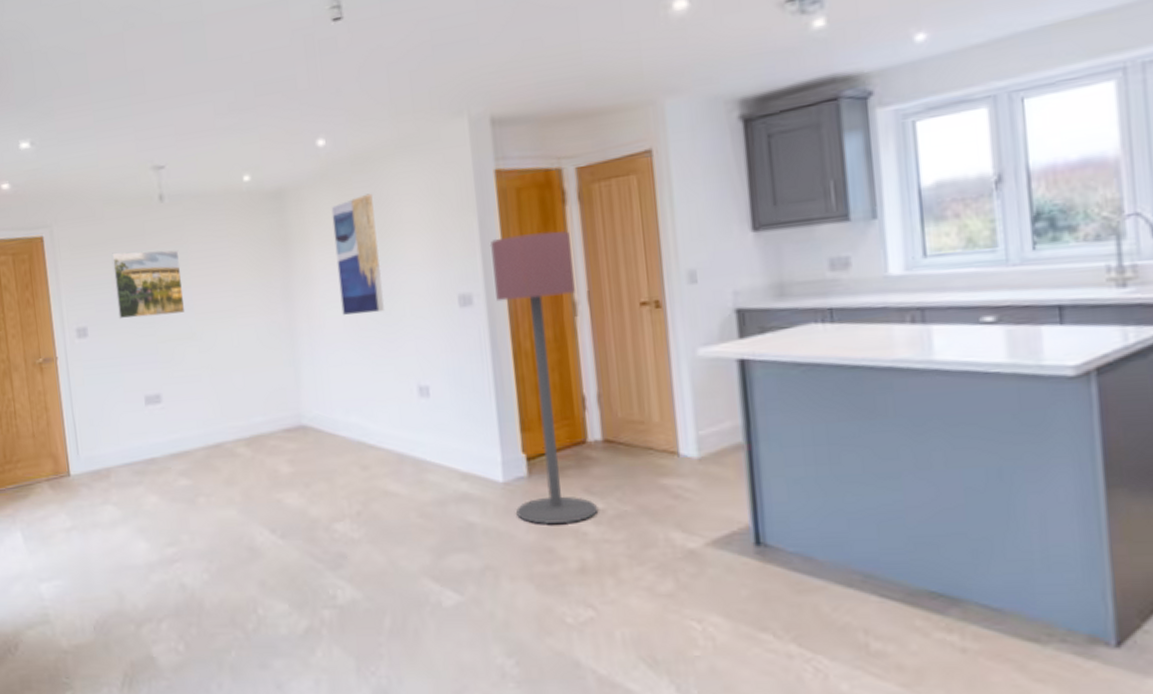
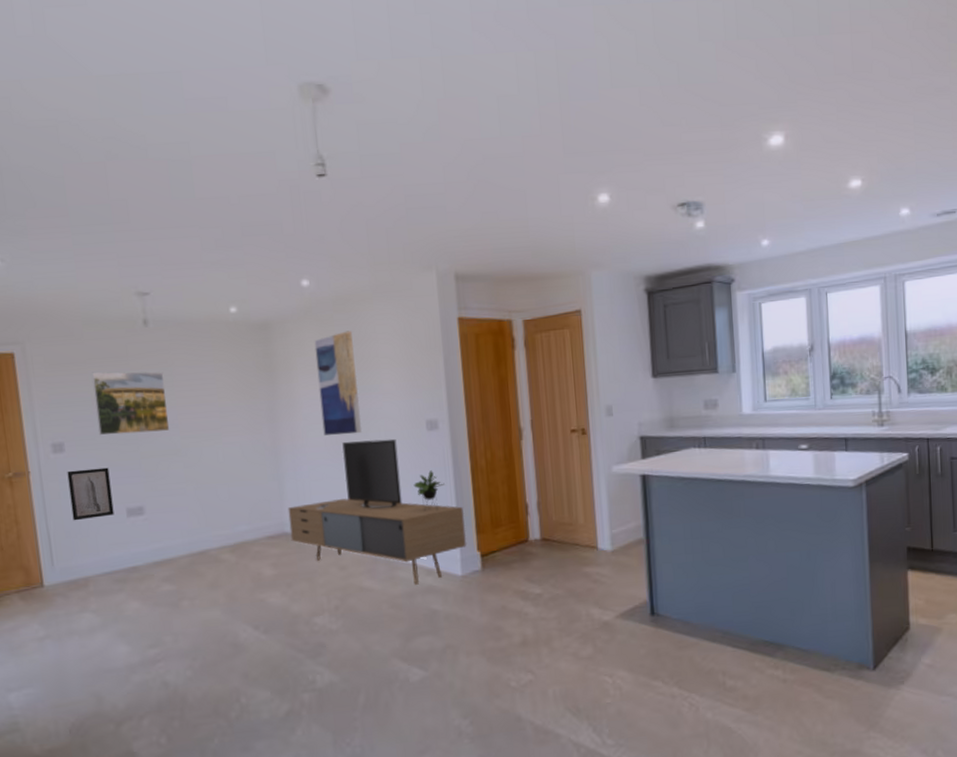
wall art: none [90,352,134,409] -> present [67,467,114,521]
media console: none [304,317,509,491] -> present [287,439,466,585]
floor lamp: present [489,230,599,524] -> none [453,370,537,608]

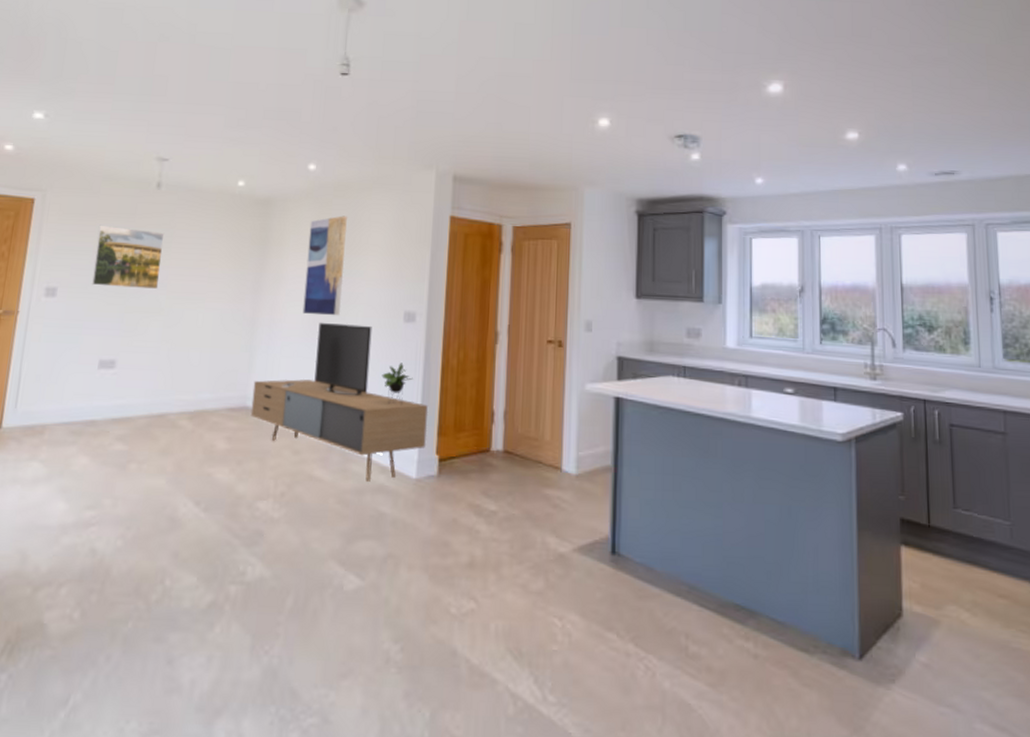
wall art: present [67,467,114,521] -> none [46,315,93,366]

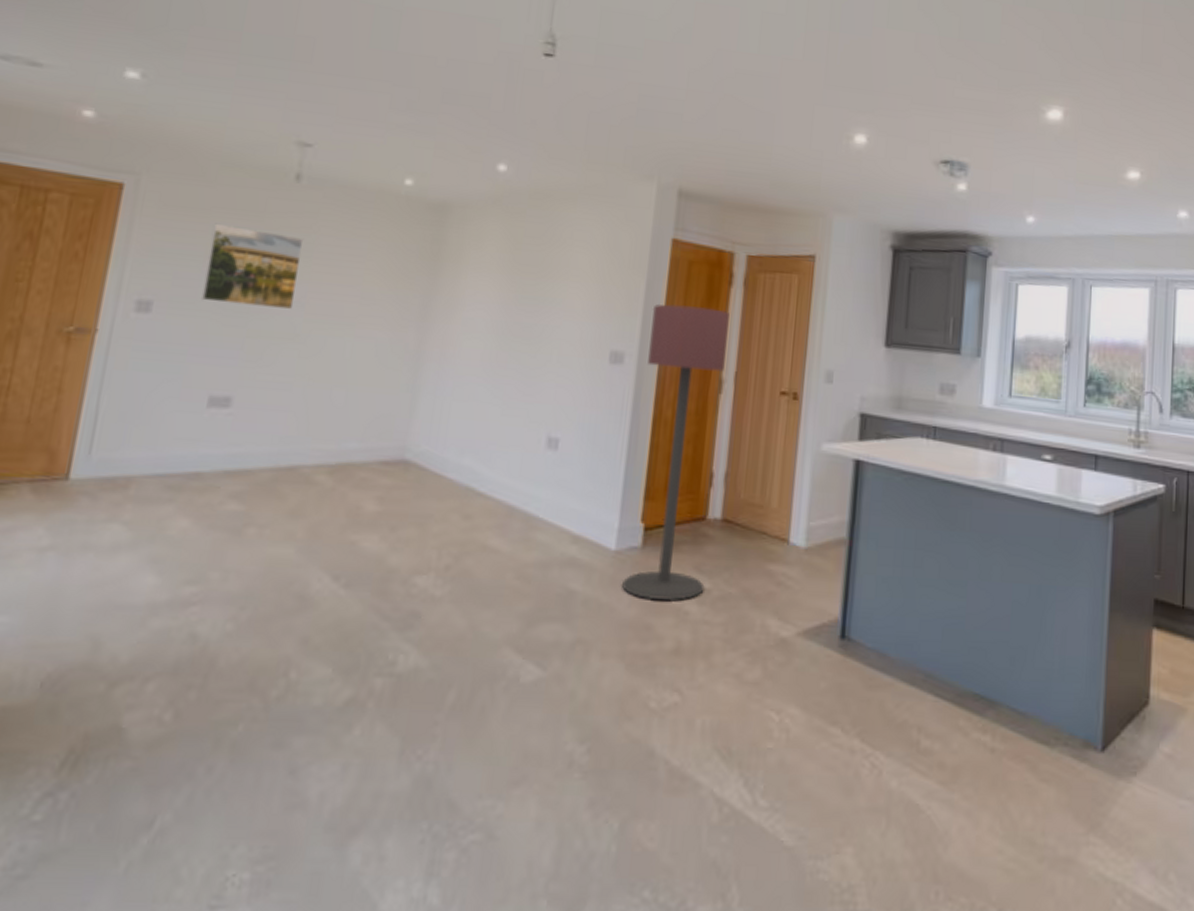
media console: present [250,322,429,482] -> none [410,359,635,554]
wall art: present [302,215,347,316] -> none [482,230,544,353]
floor lamp: none [423,270,501,521] -> present [622,303,730,601]

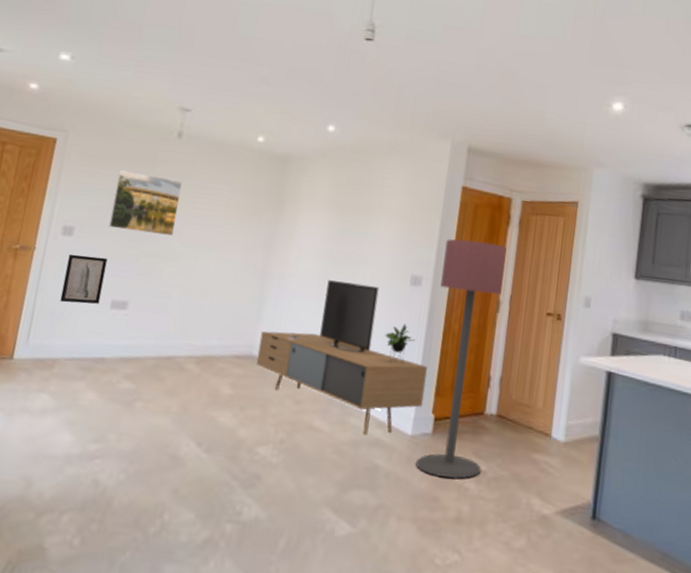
wall art: none [134,336,202,403] -> present [60,254,108,304]
media console: none [410,359,635,554] -> present [256,279,428,435]

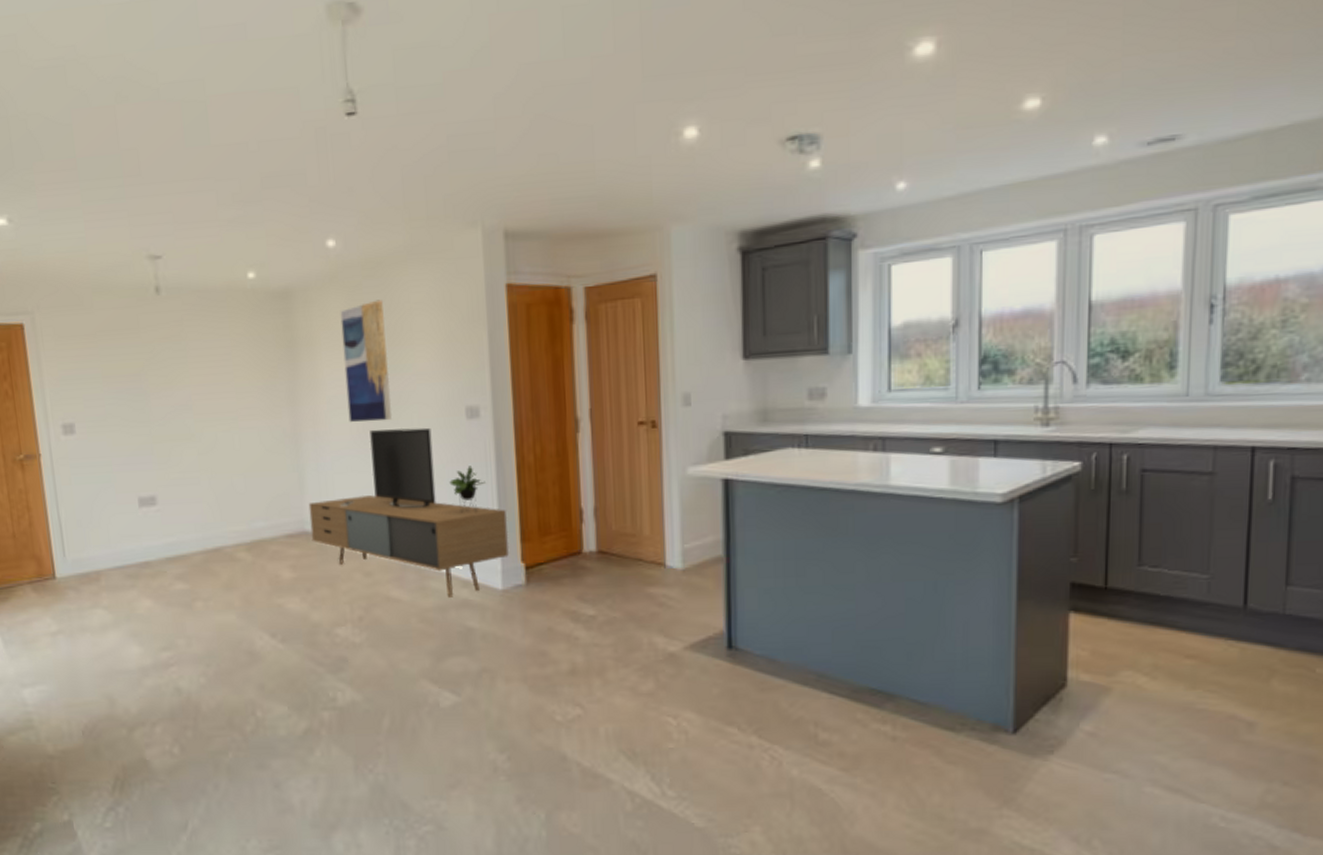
wall art: present [60,254,108,304] -> none [78,452,126,510]
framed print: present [109,169,183,237] -> none [102,345,183,417]
wall art: none [312,178,362,275] -> present [340,299,392,422]
floor lamp: present [416,238,507,479] -> none [498,348,590,629]

